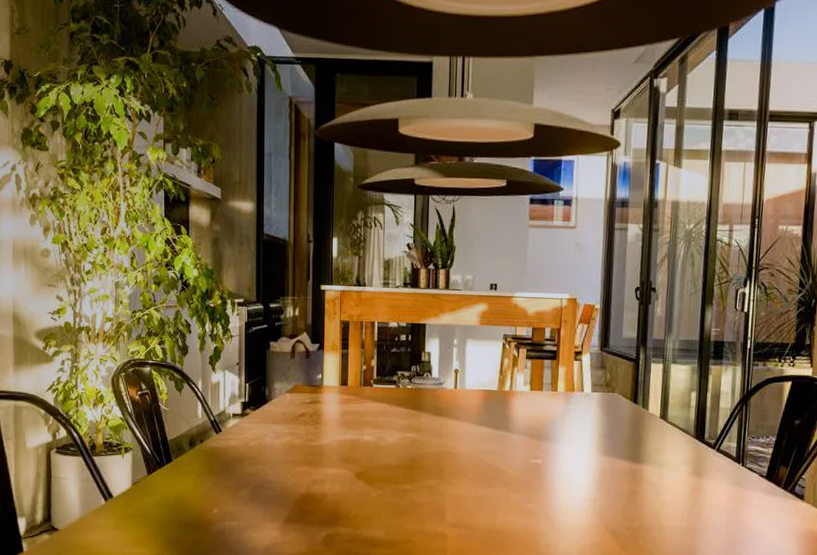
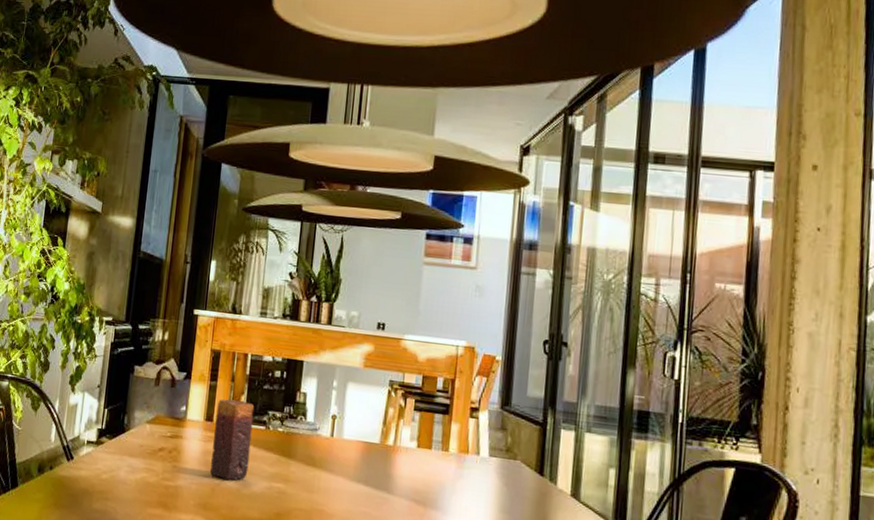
candle: none [348,364,385,435] -> present [209,399,255,480]

